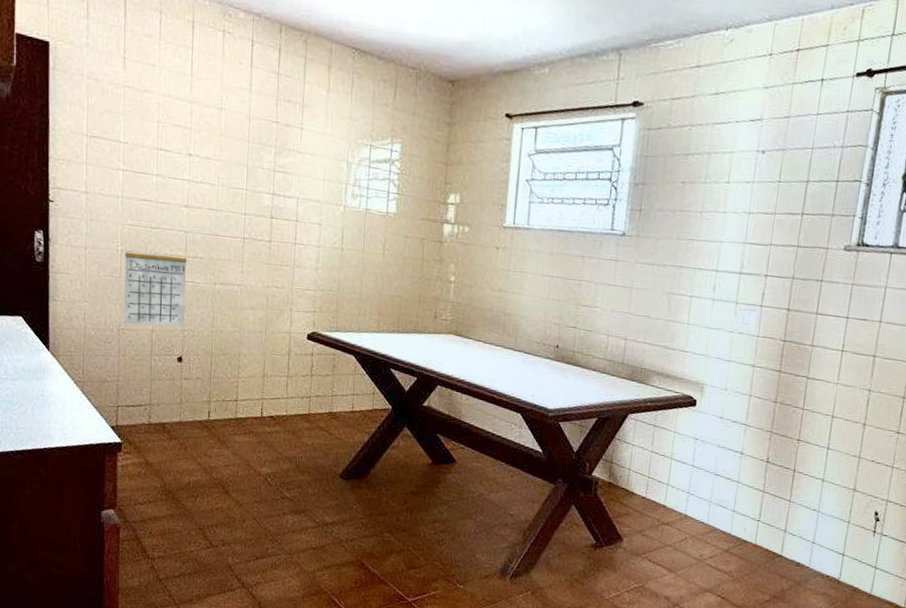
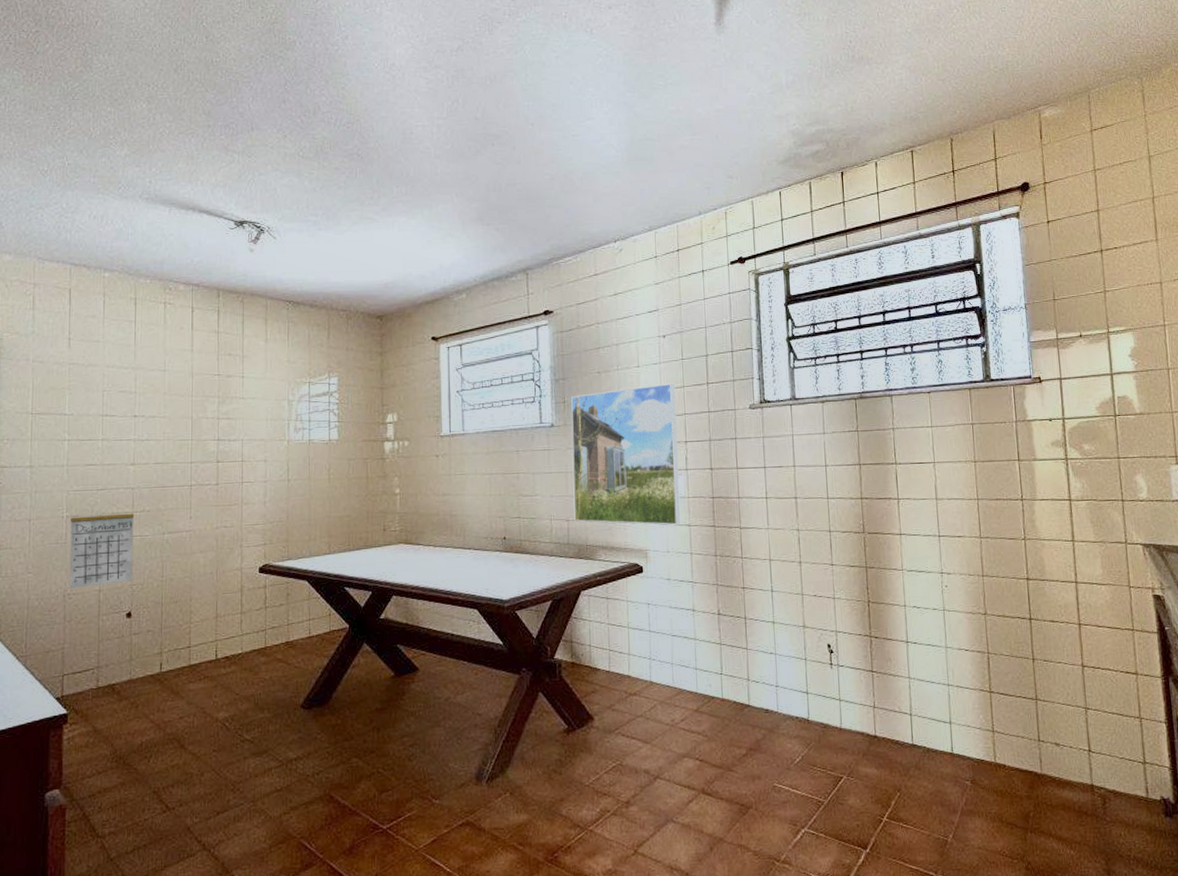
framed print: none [632,204,767,364] -> present [571,383,681,526]

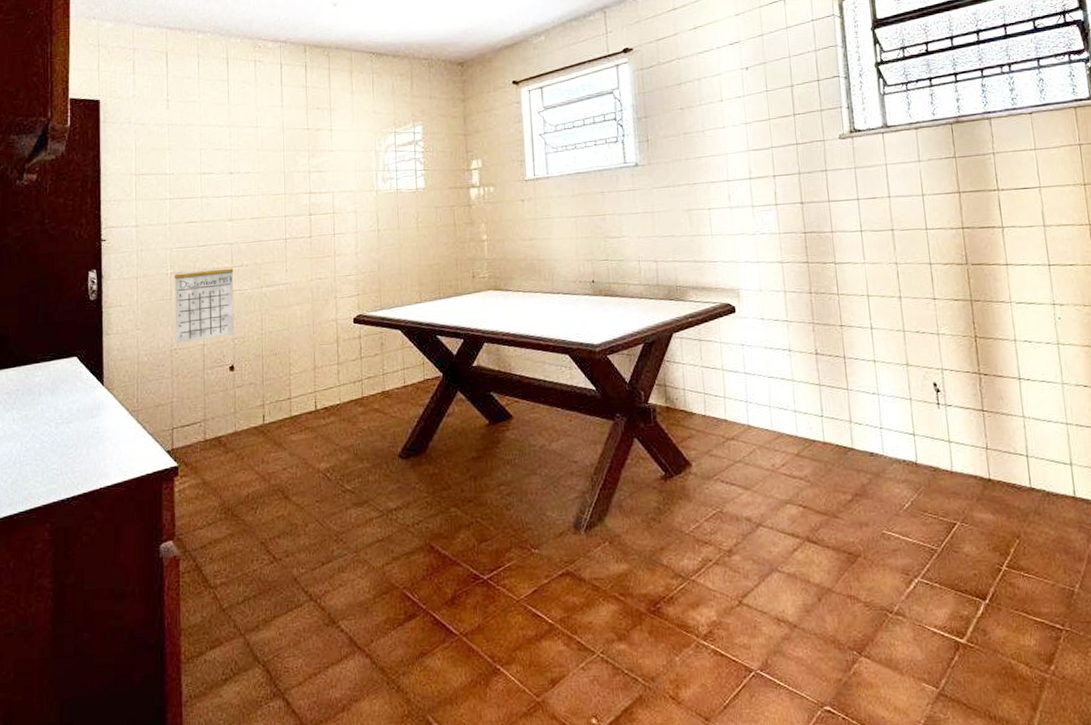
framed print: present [571,383,681,526] -> none [654,116,773,263]

